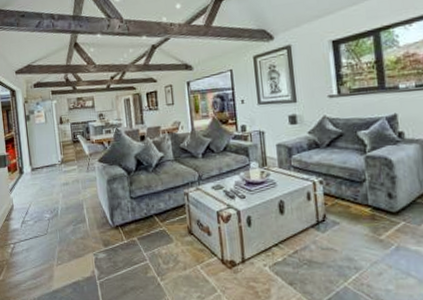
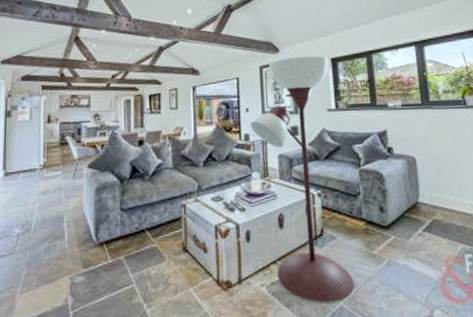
floor lamp: none [247,39,359,283] -> present [251,56,354,303]

